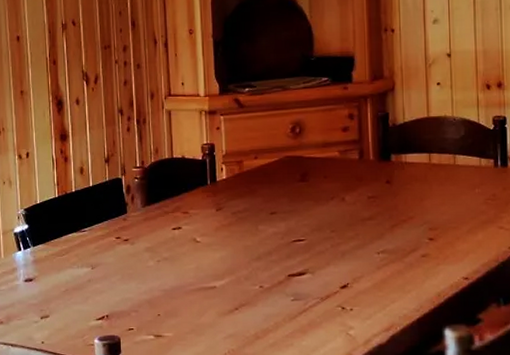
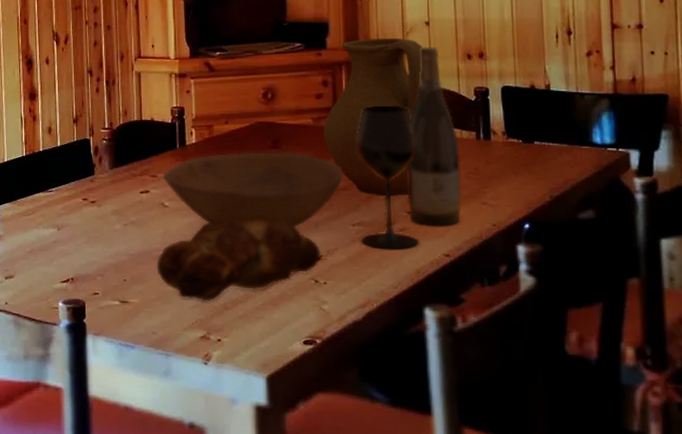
bread loaf: none [189,250,348,332] -> present [156,217,322,302]
bowl: none [195,184,369,257] -> present [163,151,343,227]
pitcher: none [349,70,444,223] -> present [323,37,422,196]
wineglass: none [381,136,441,276] -> present [356,105,420,251]
wine bottle: none [428,77,480,251] -> present [406,46,462,226]

